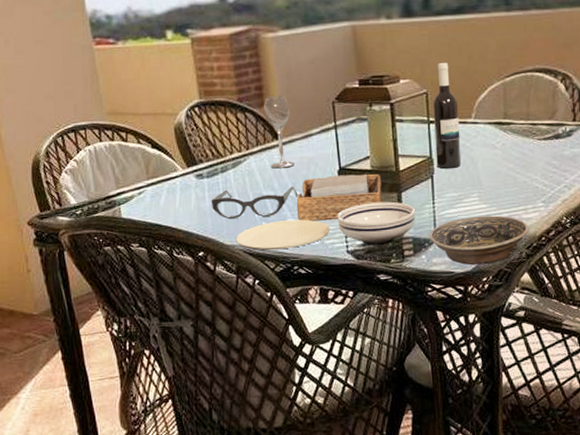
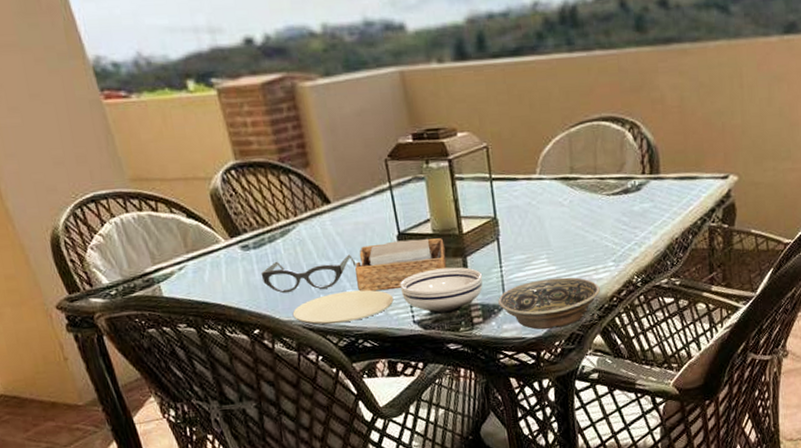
wineglass: present [263,95,294,169] -> none [308,153,349,236]
wine bottle: present [433,63,462,170] -> none [494,112,528,231]

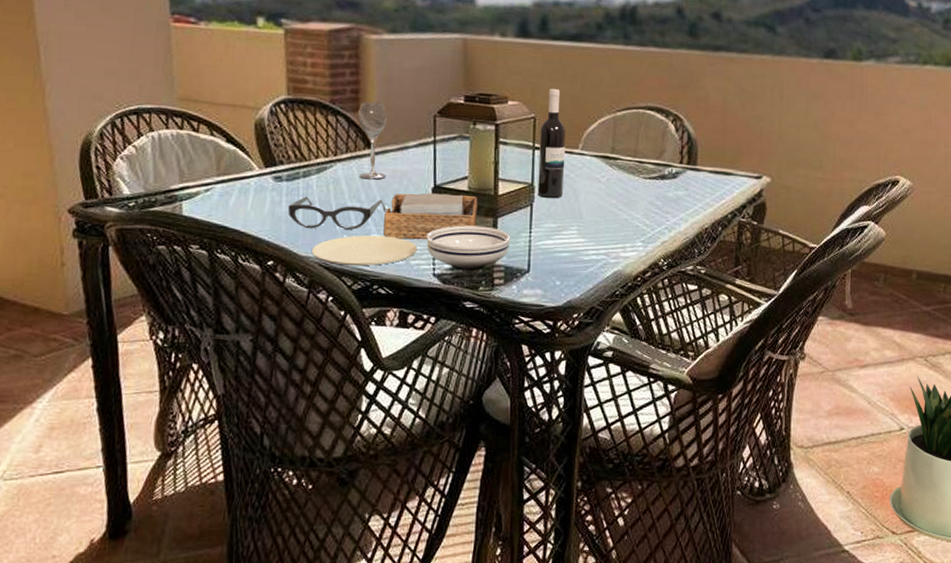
wineglass: none [308,153,349,236] -> present [357,101,387,180]
wine bottle: none [494,112,528,231] -> present [537,89,566,199]
bowl: present [498,277,600,330] -> none [522,250,625,301]

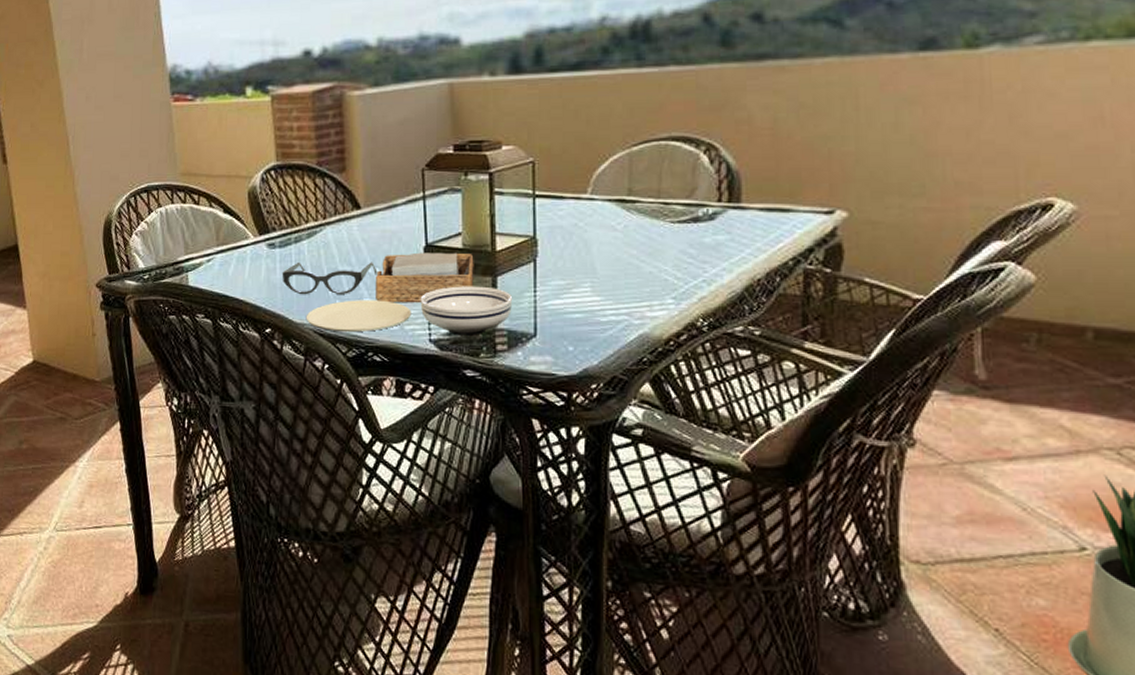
wineglass: present [357,101,387,180] -> none [344,160,375,241]
wine bottle: present [537,89,566,199] -> none [541,127,572,253]

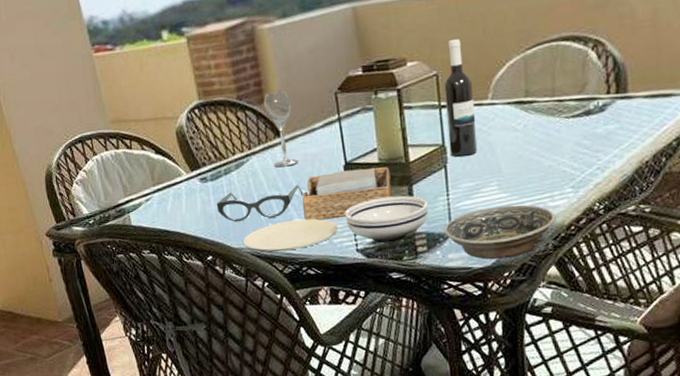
wineglass: none [344,160,375,241] -> present [263,89,298,168]
bowl: none [528,310,653,369] -> present [444,204,556,259]
wine bottle: none [541,127,572,253] -> present [444,39,478,158]

